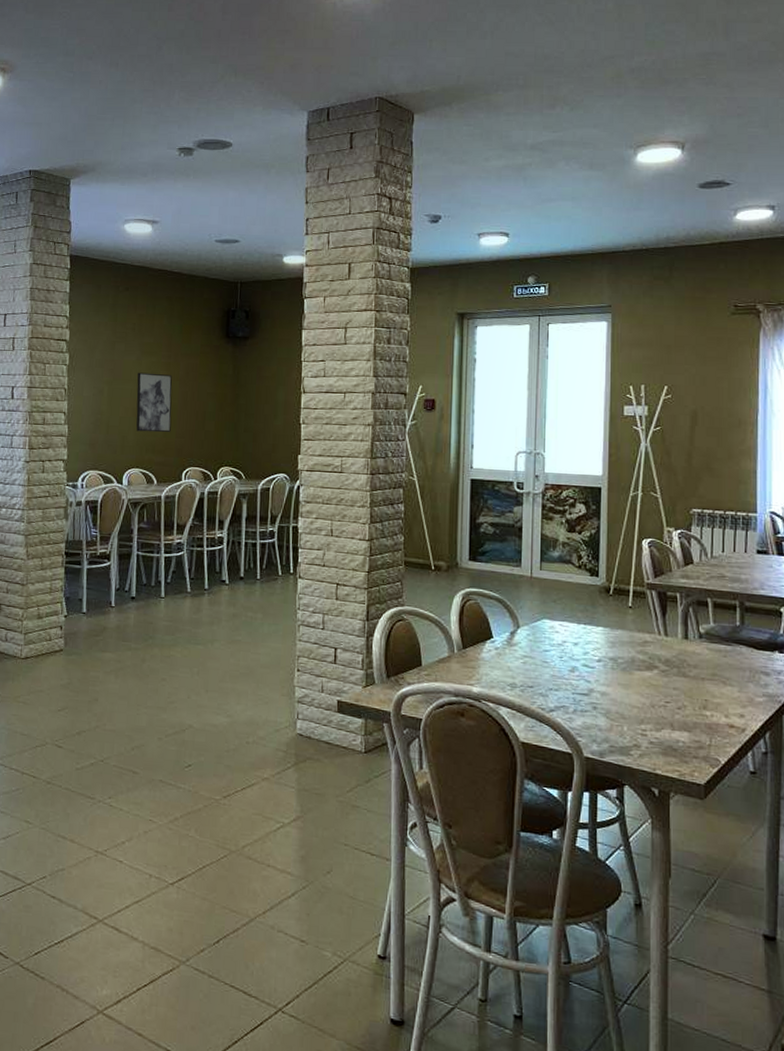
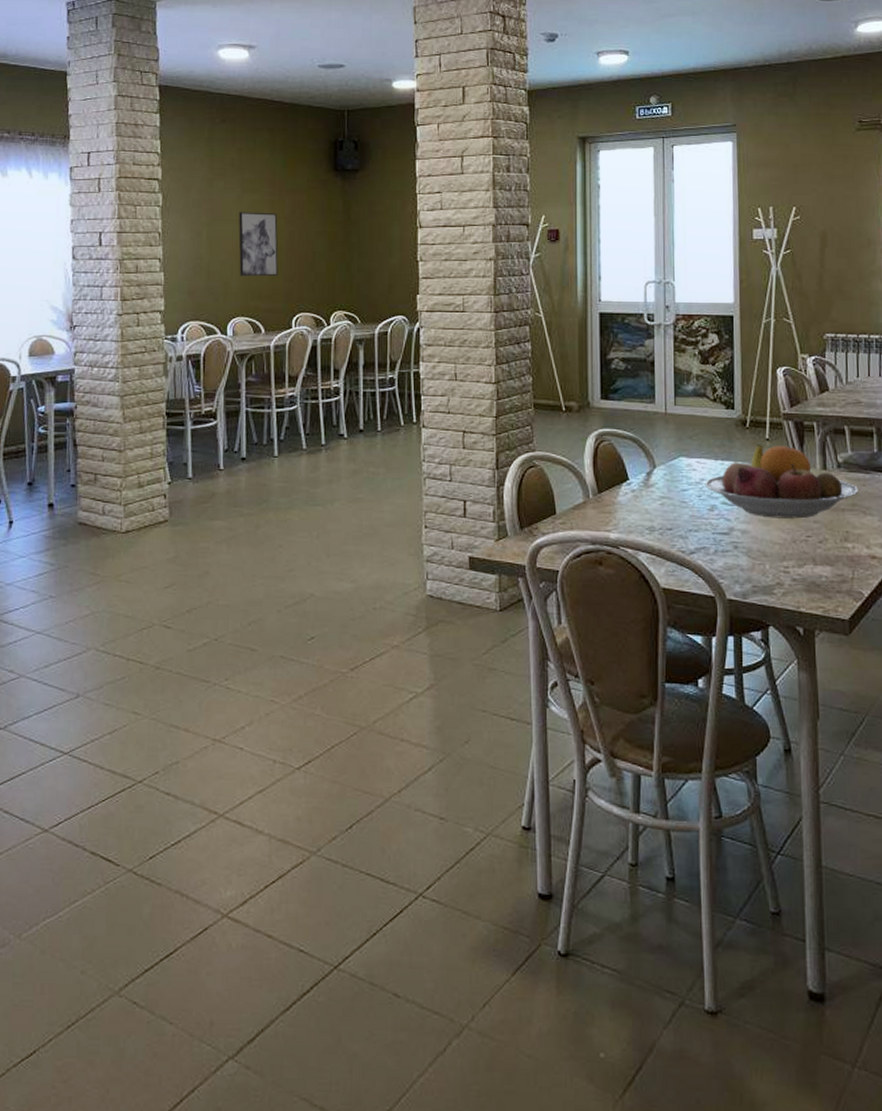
fruit bowl: none [567,611,719,685] -> present [705,444,858,519]

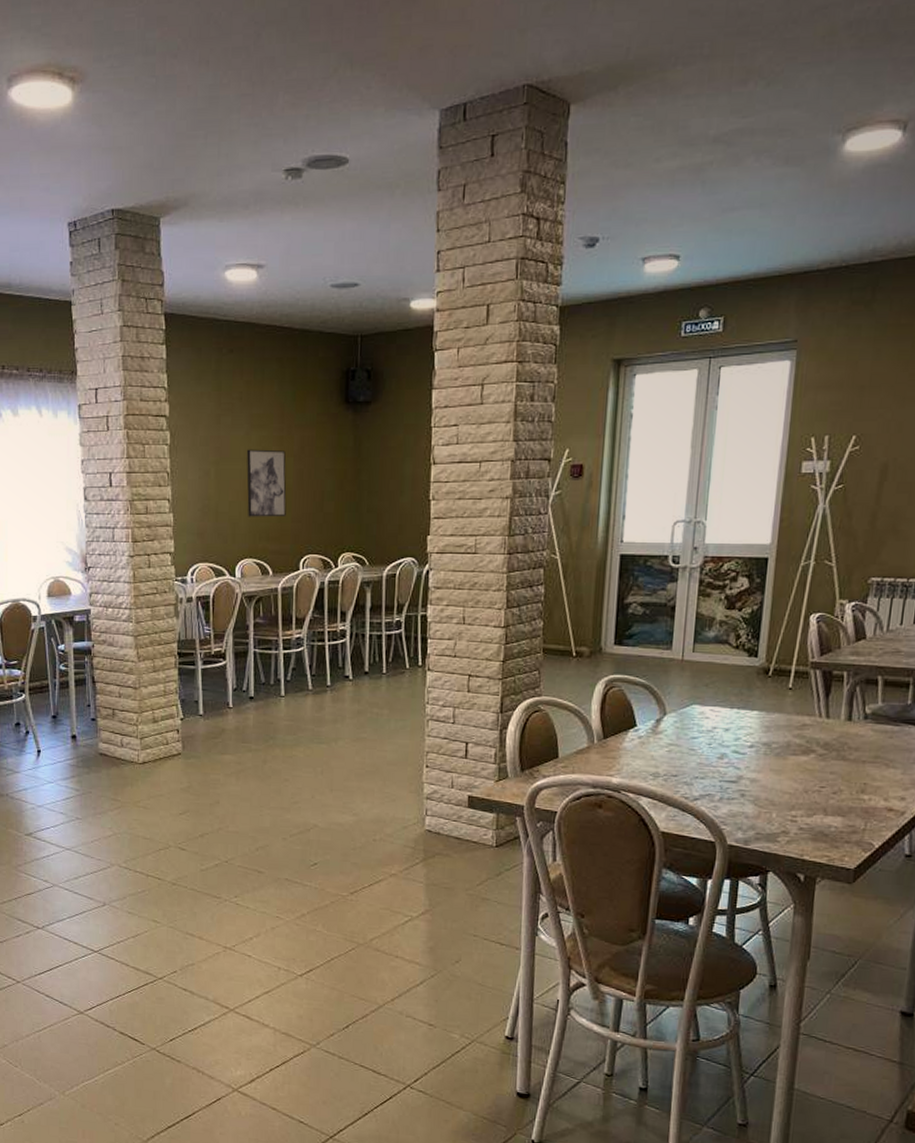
fruit bowl: present [705,444,858,519] -> none [717,693,884,769]

